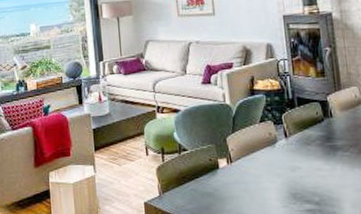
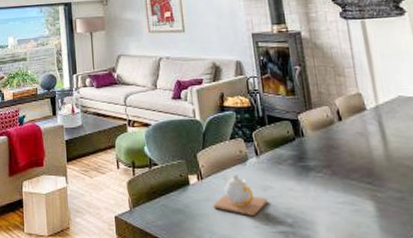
teapot: none [242,156,296,196] -> present [213,174,268,216]

